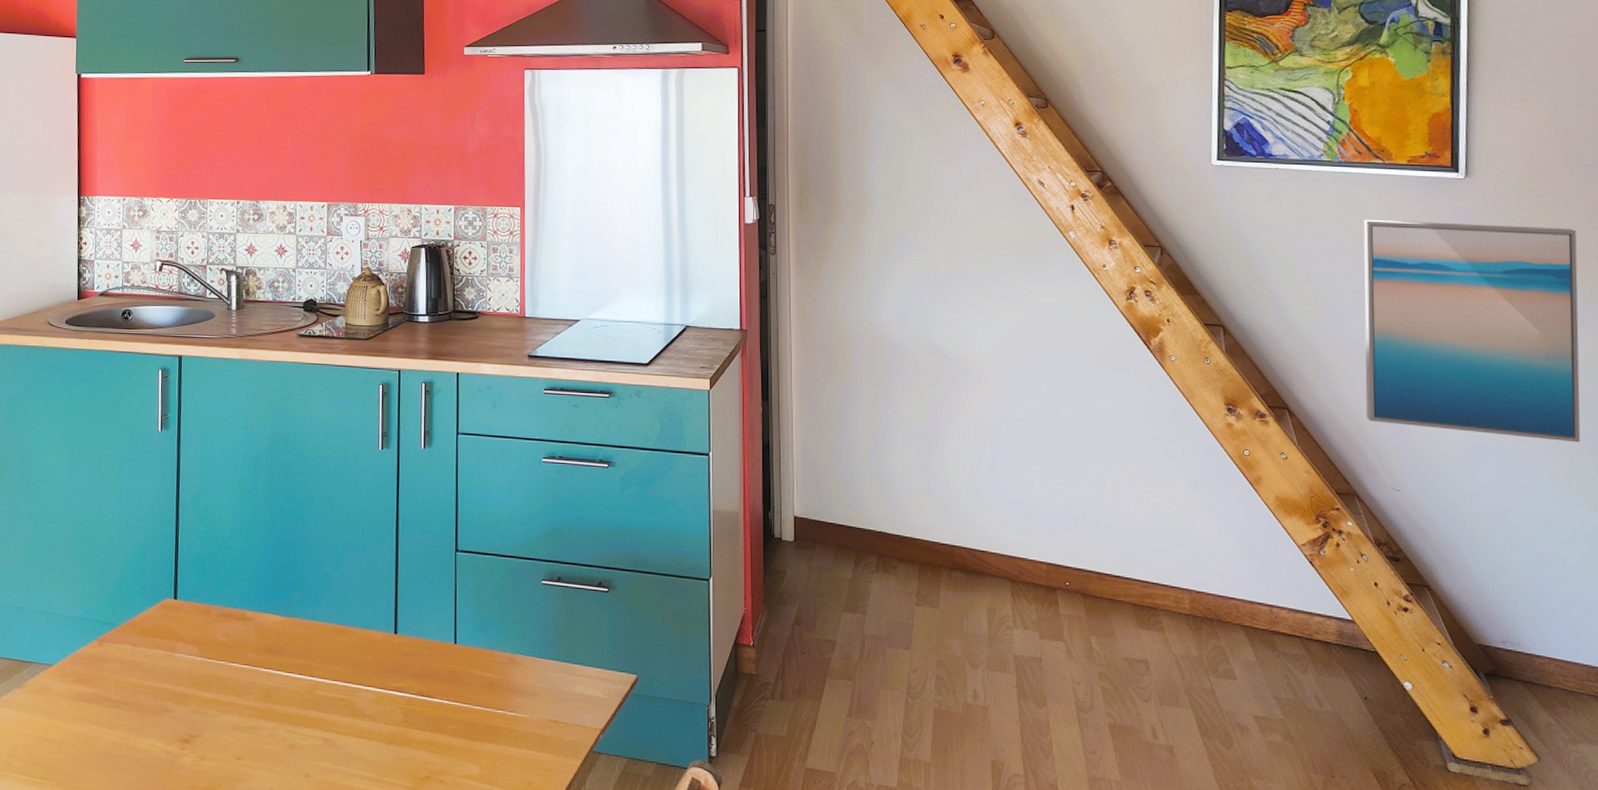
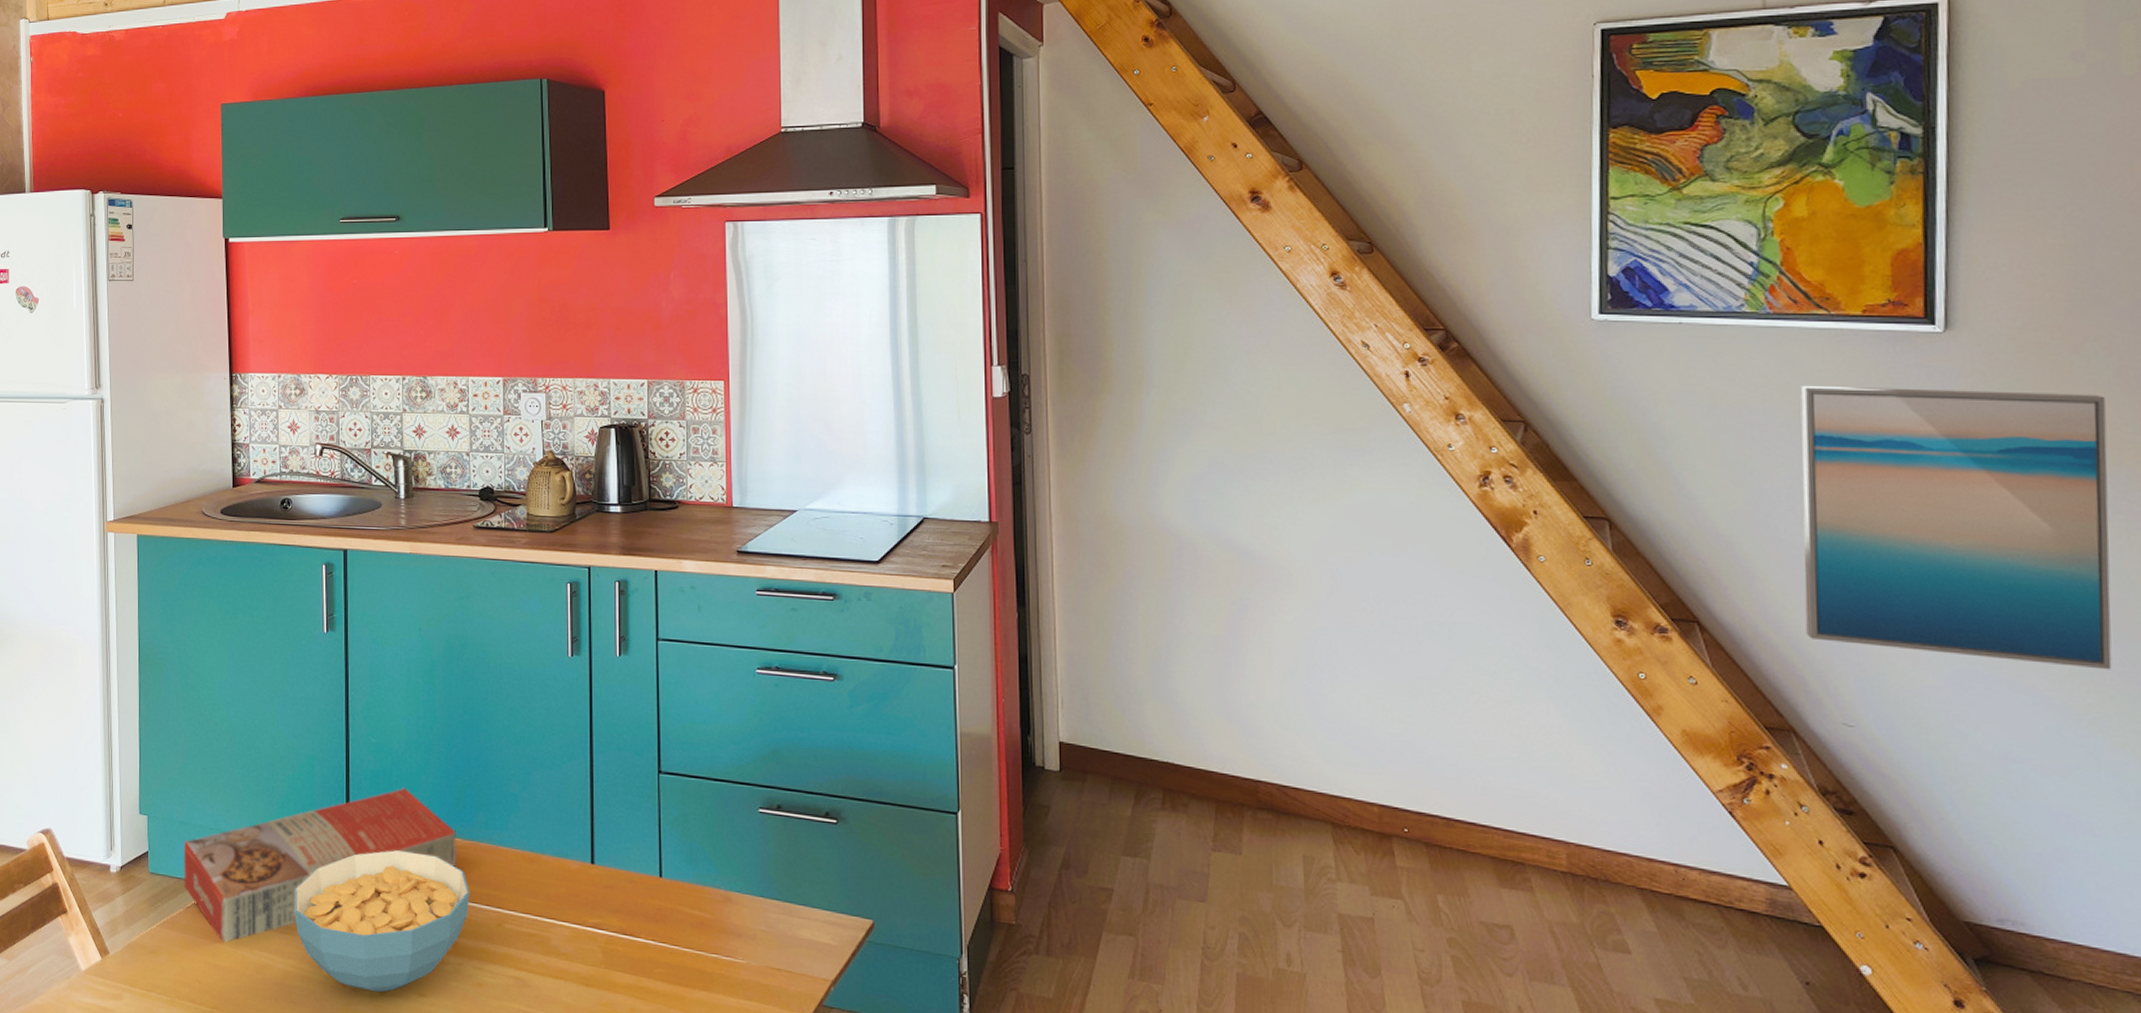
macaroni box: none [19,570,275,718] -> present [183,787,457,943]
cereal bowl: none [123,626,285,758] -> present [294,849,470,993]

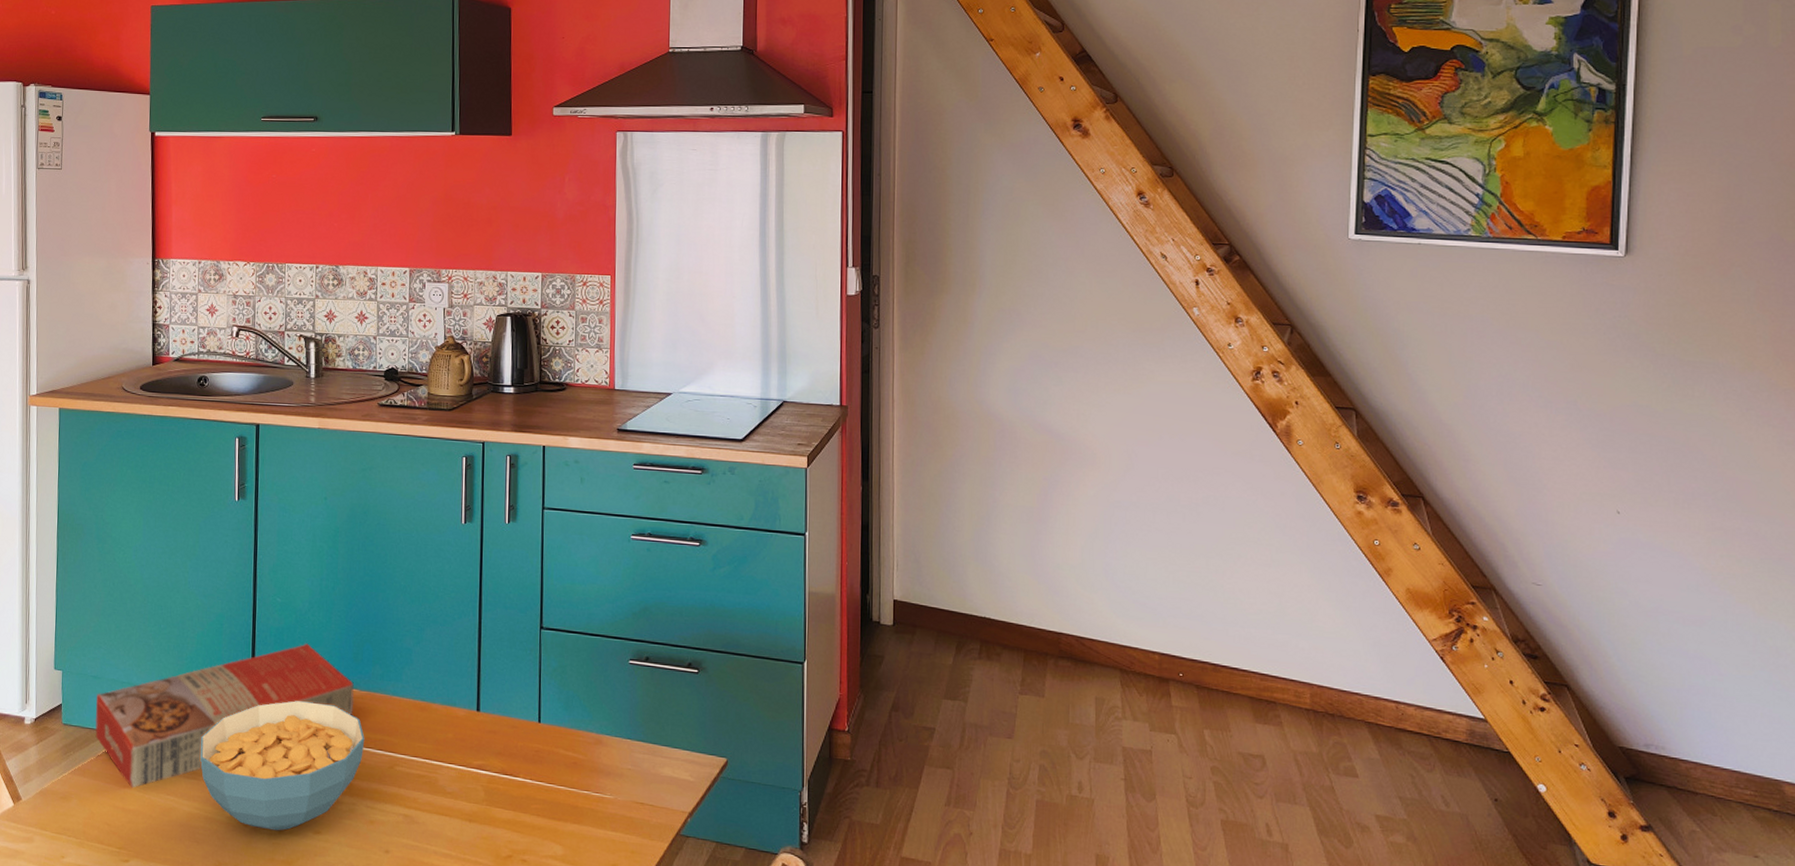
wall art: present [1800,385,2112,670] -> none [1507,298,1744,539]

